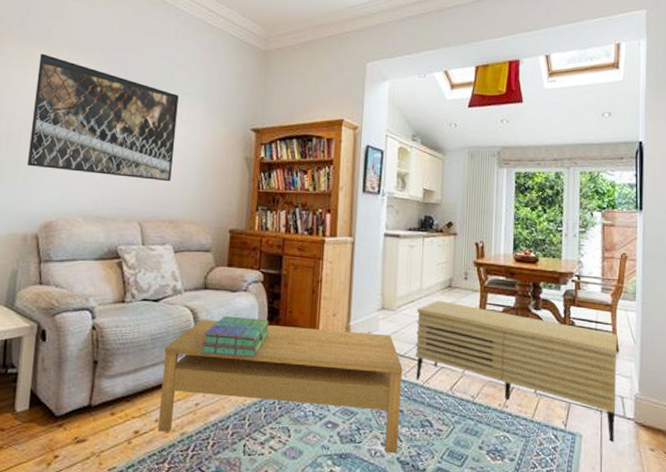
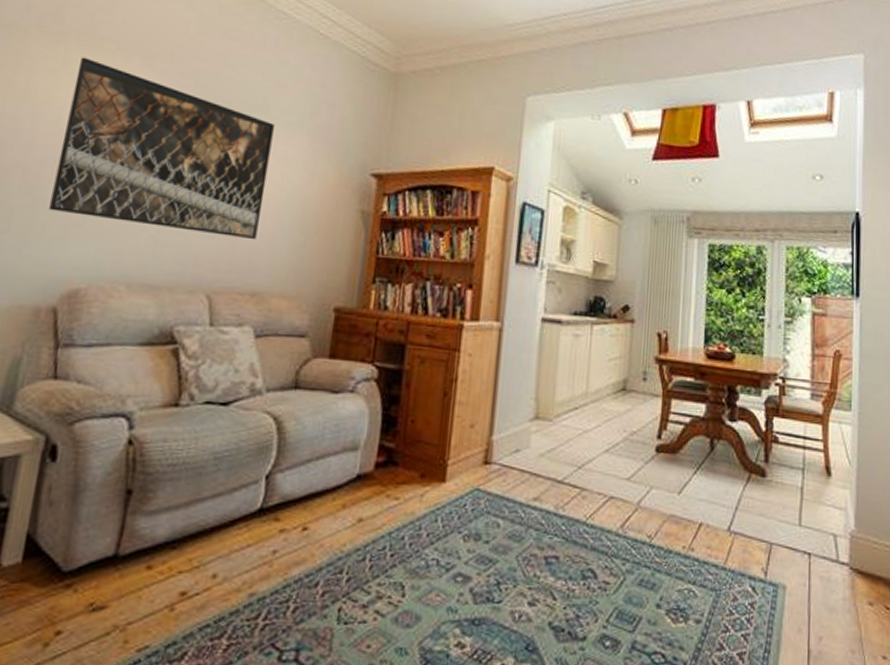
coffee table: present [158,319,403,454] -> none [215,431,561,617]
stack of books: present [201,316,270,357] -> none [284,426,383,485]
sideboard: present [415,301,618,442] -> none [577,408,830,594]

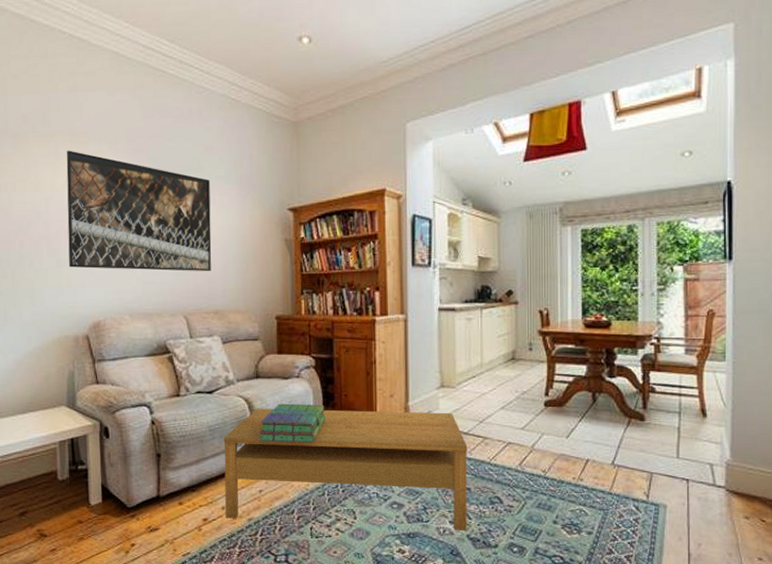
coffee table: none [215,431,561,617] -> present [223,408,468,531]
stack of books: none [284,426,383,485] -> present [259,403,326,443]

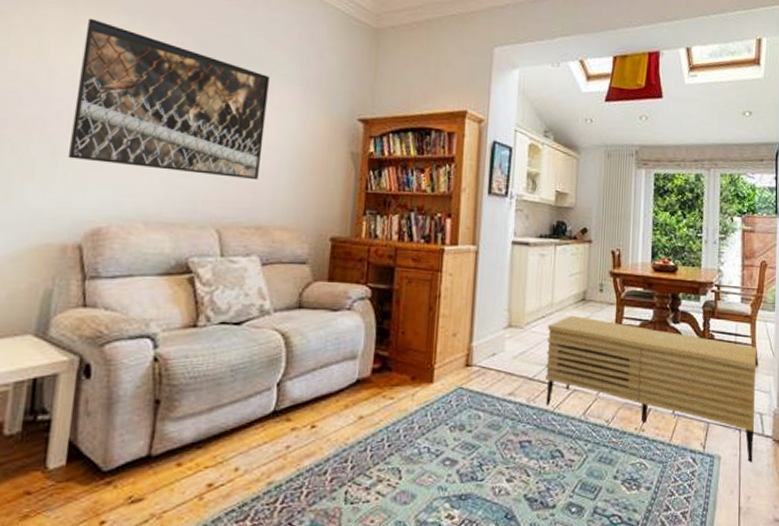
coffee table: present [223,408,468,531] -> none [238,345,532,491]
stack of books: present [259,403,326,443] -> none [293,340,378,388]
sideboard: none [478,375,705,511] -> present [545,316,757,462]

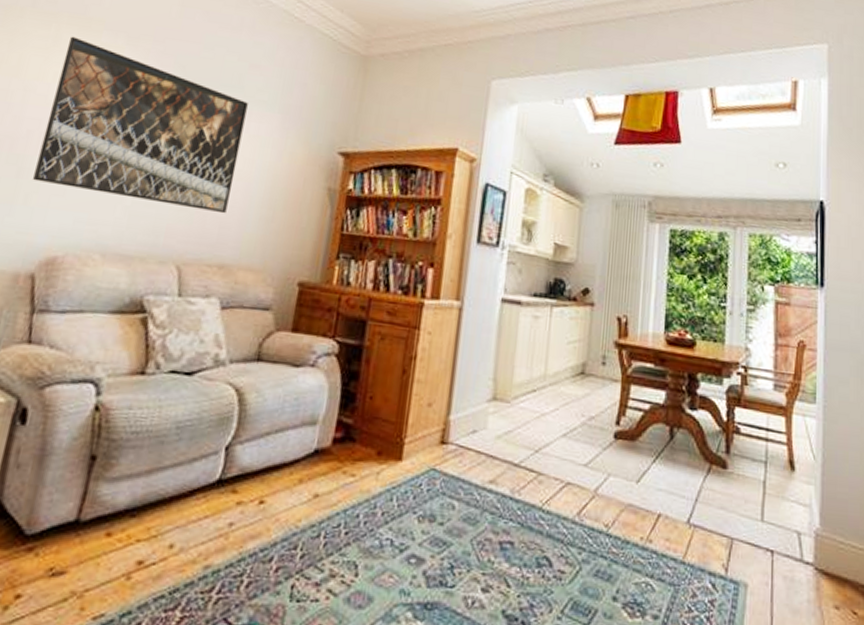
sideboard: present [545,316,757,462] -> none [534,391,794,595]

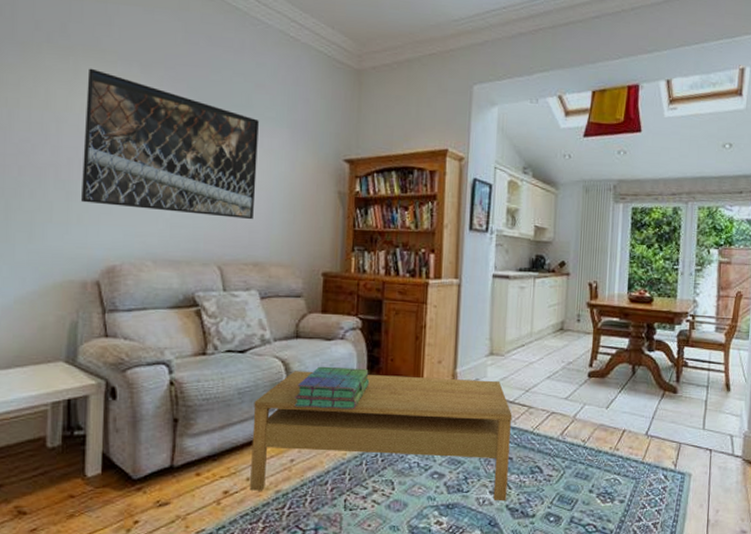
coffee table: none [171,403,517,605] -> present [250,371,512,501]
stack of books: none [243,399,341,460] -> present [294,366,370,409]

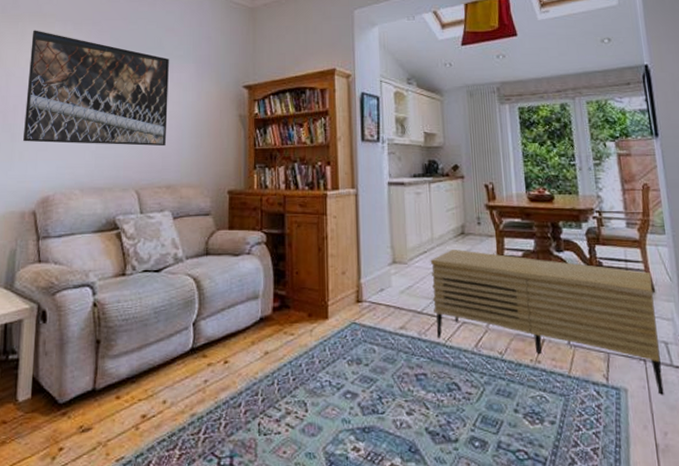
coffee table: present [250,371,512,501] -> none [167,287,425,424]
stack of books: present [294,366,370,409] -> none [206,282,277,326]
sideboard: none [525,344,730,479] -> present [430,250,664,395]

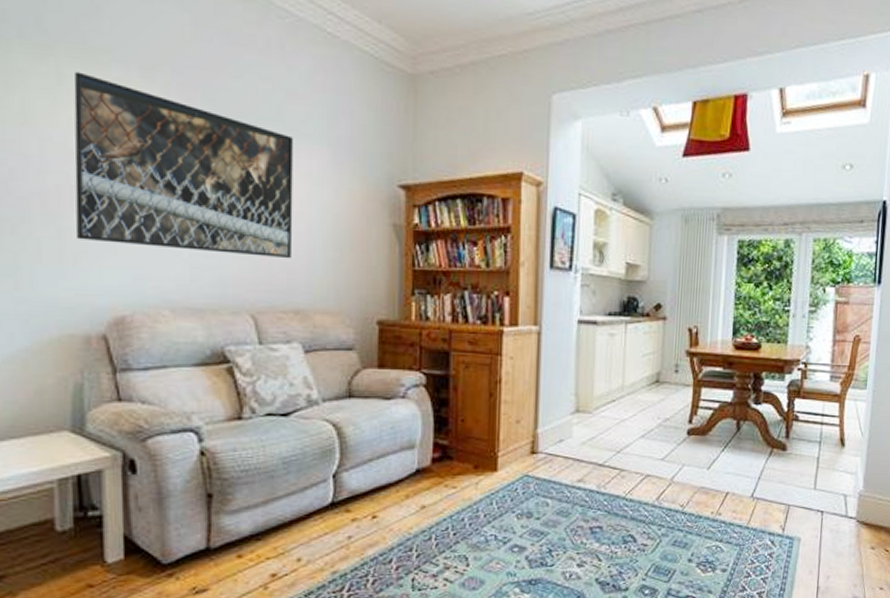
sideboard: present [430,250,664,395] -> none [616,399,845,543]

